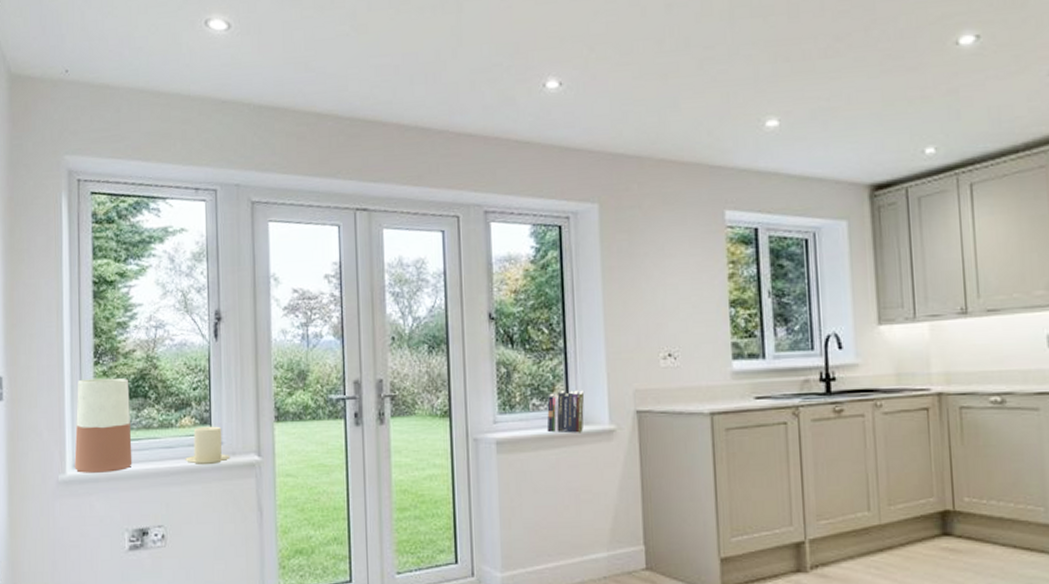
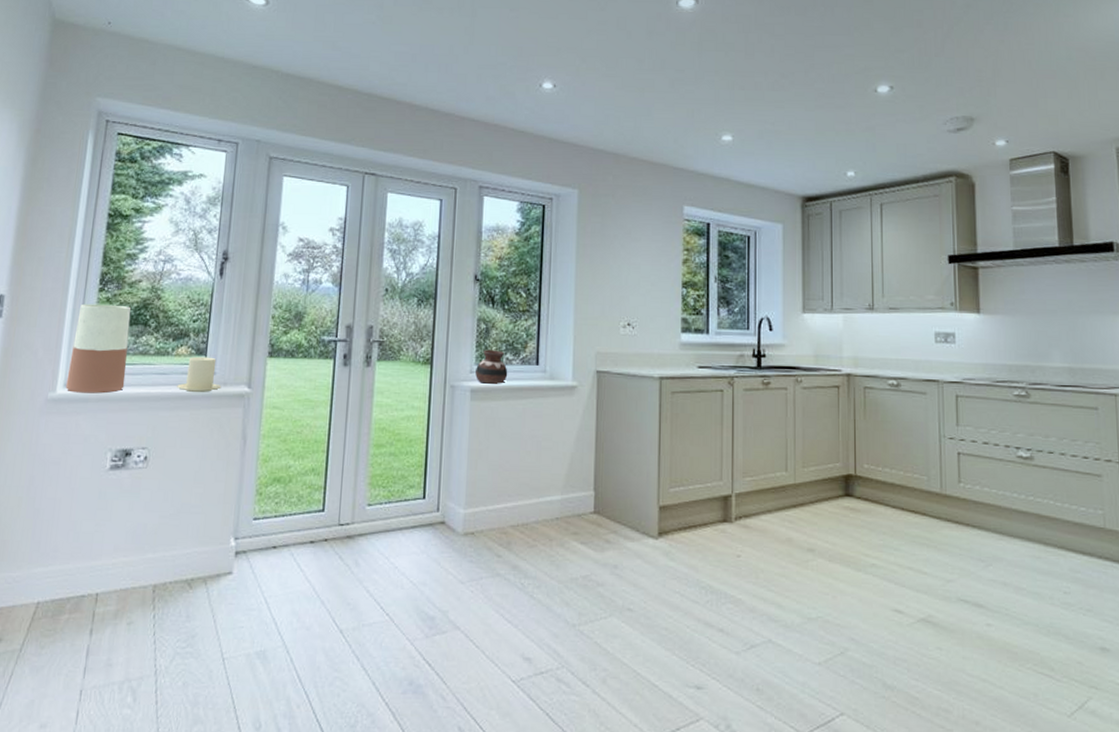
vase: none [499,395,536,435] -> present [475,349,508,385]
books: present [547,389,585,434] -> none [517,347,553,387]

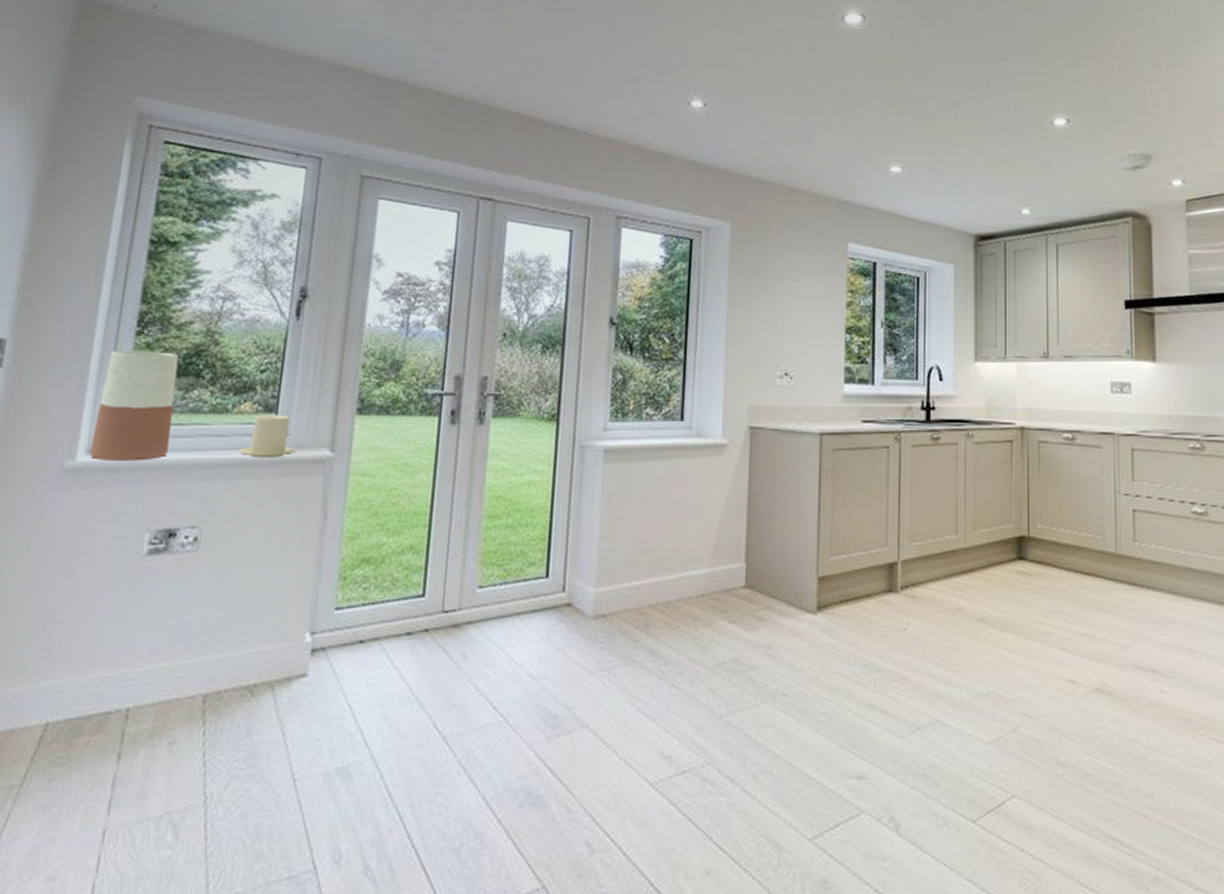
vase: present [475,349,508,385] -> none [610,403,648,444]

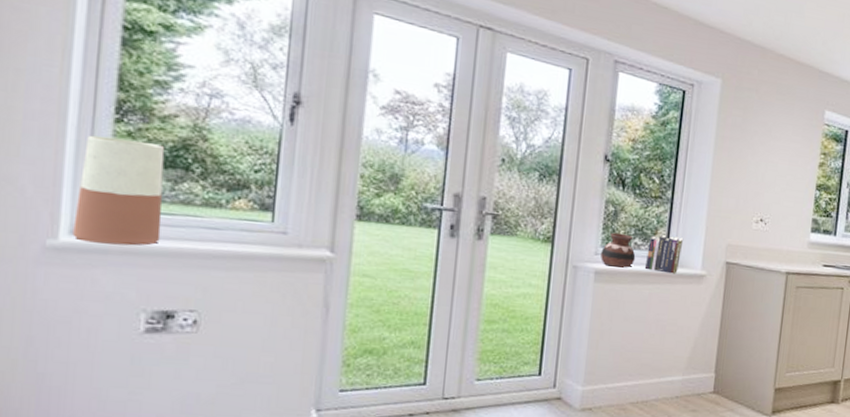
candle: present [238,414,297,459] -> none [235,212,296,255]
vase: none [610,403,648,444] -> present [600,232,636,269]
books: none [658,400,700,446] -> present [644,234,684,274]

